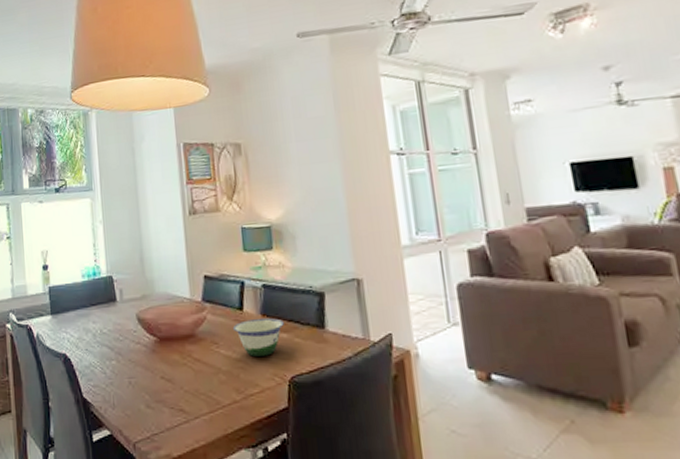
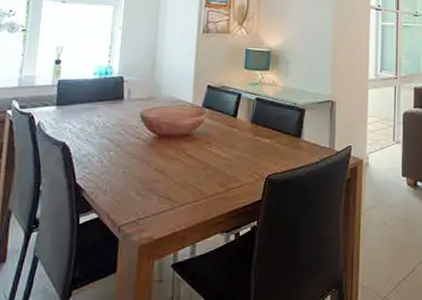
bowl: present [232,317,284,357] -> none [225,125,269,157]

